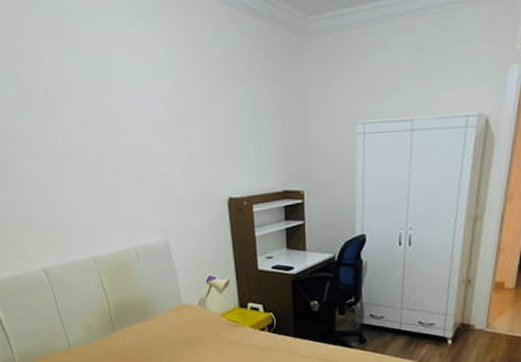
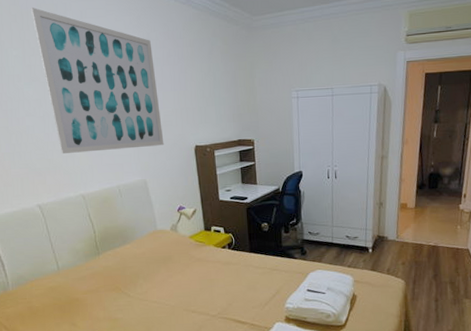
wall art: none [21,10,190,205] -> present [30,8,164,154]

